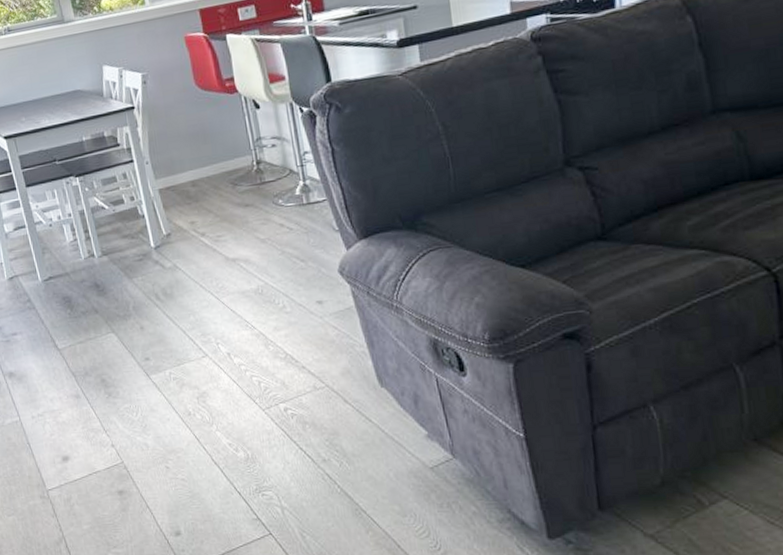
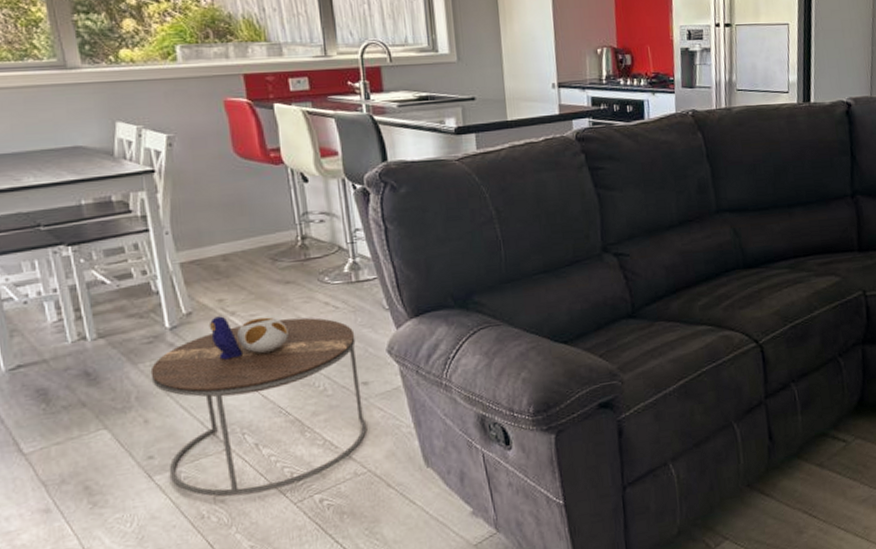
side table: none [142,237,323,398] -> present [150,316,366,496]

